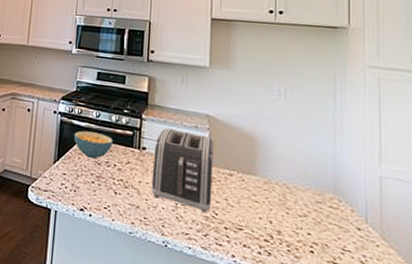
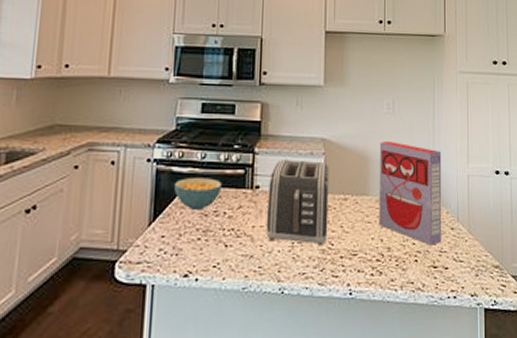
cereal box: none [267,126,345,241] -> present [378,142,442,246]

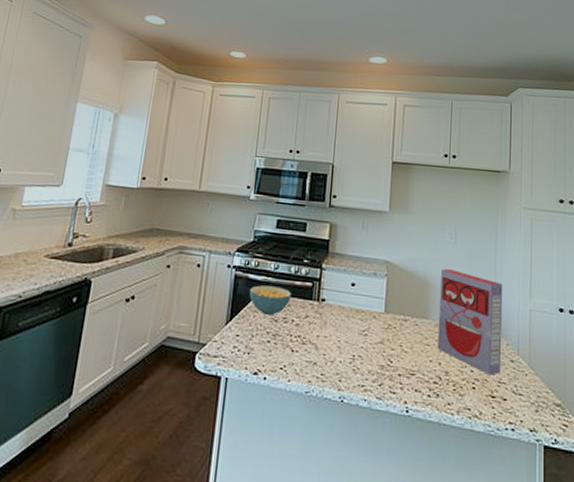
toaster: present [265,158,329,246] -> none [329,276,391,362]

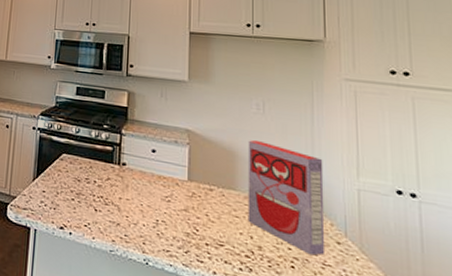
cereal bowl: present [249,285,292,316] -> none [53,147,94,176]

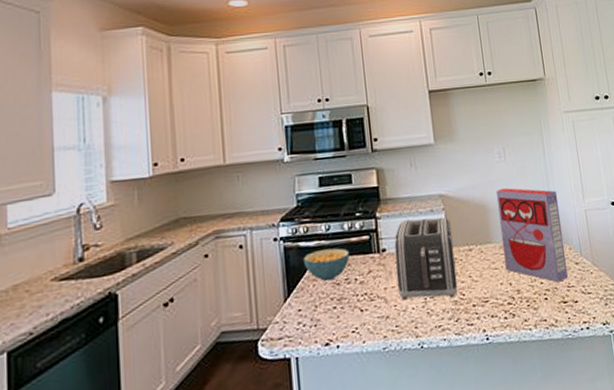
cereal bowl: none [53,147,94,176] -> present [304,248,350,282]
toaster: none [131,142,194,229] -> present [394,217,458,301]

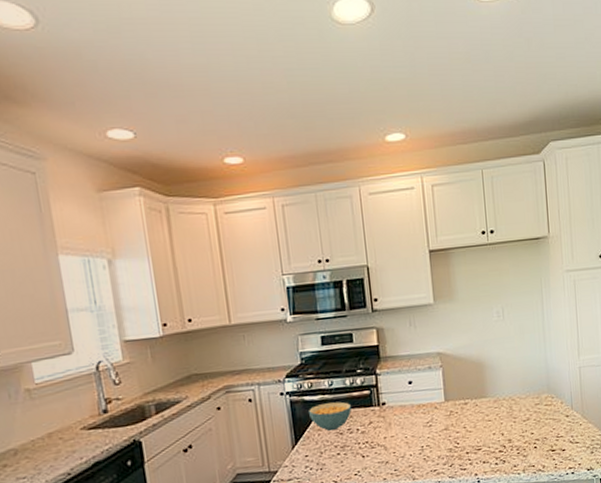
toaster: present [394,217,458,301] -> none [393,373,453,448]
cereal box: present [495,188,568,283] -> none [492,346,558,433]

